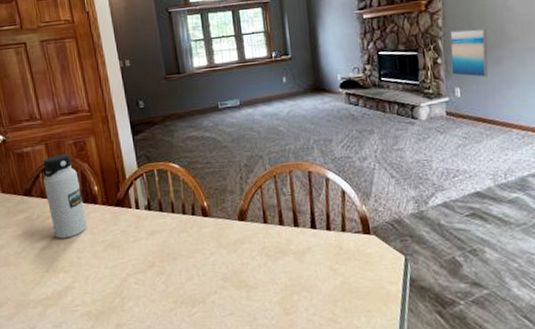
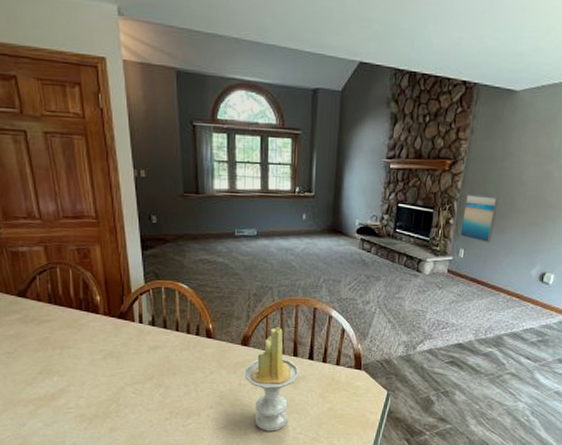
water bottle: present [43,154,88,239] -> none [40,259,87,344]
candle: none [245,197,305,315] -> present [244,327,300,431]

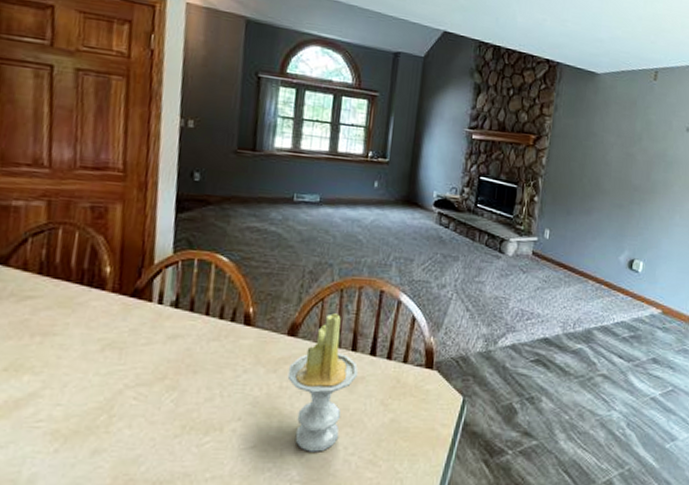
wall art: present [460,194,499,243] -> none [545,171,584,225]

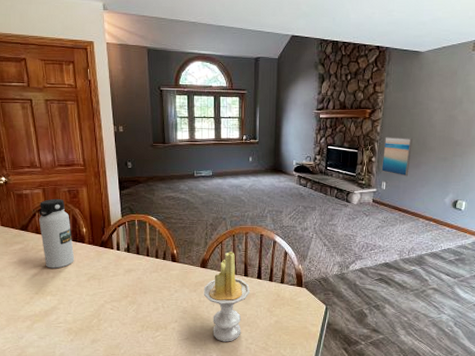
water bottle: none [30,217,86,329] -> present [39,199,75,269]
wall art: none [545,171,584,225] -> present [381,136,413,177]

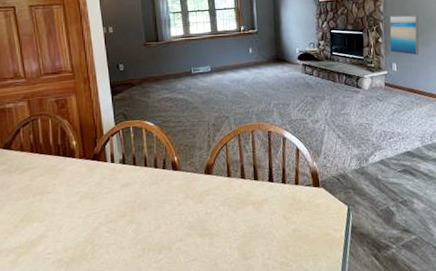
water bottle: present [39,199,75,269] -> none [23,111,64,190]
candle: present [203,252,251,342] -> none [210,153,263,260]

